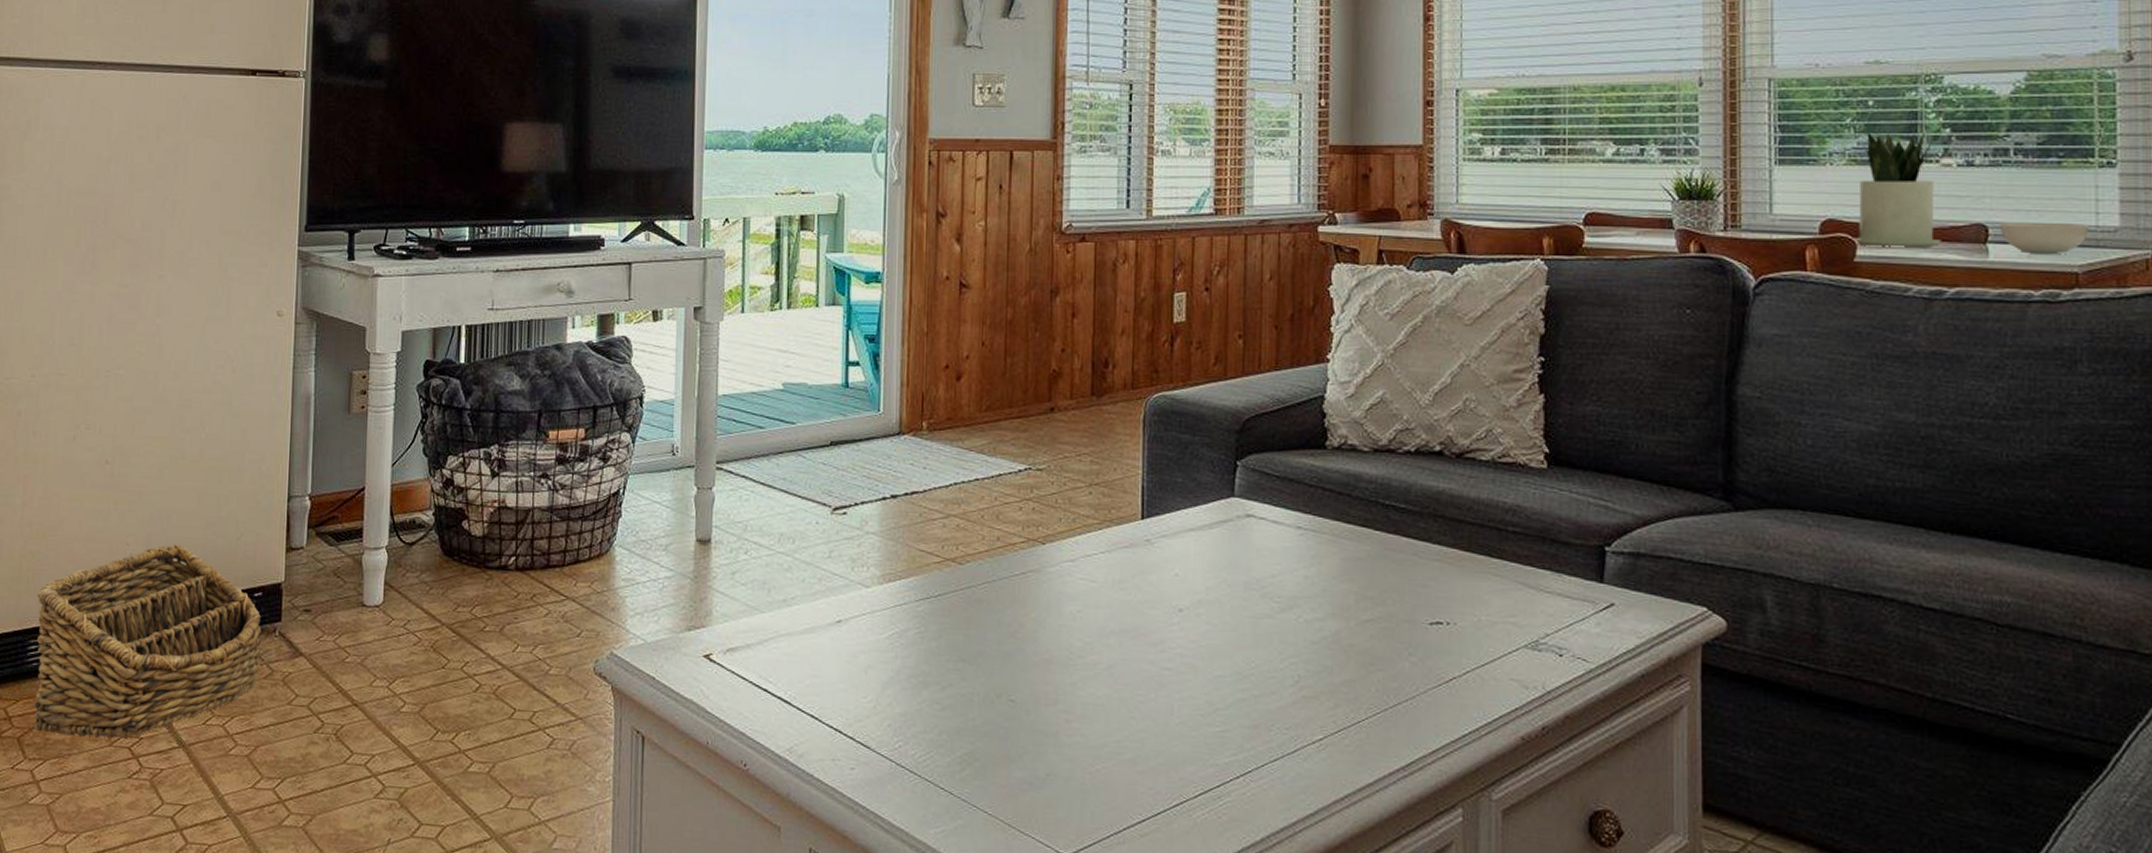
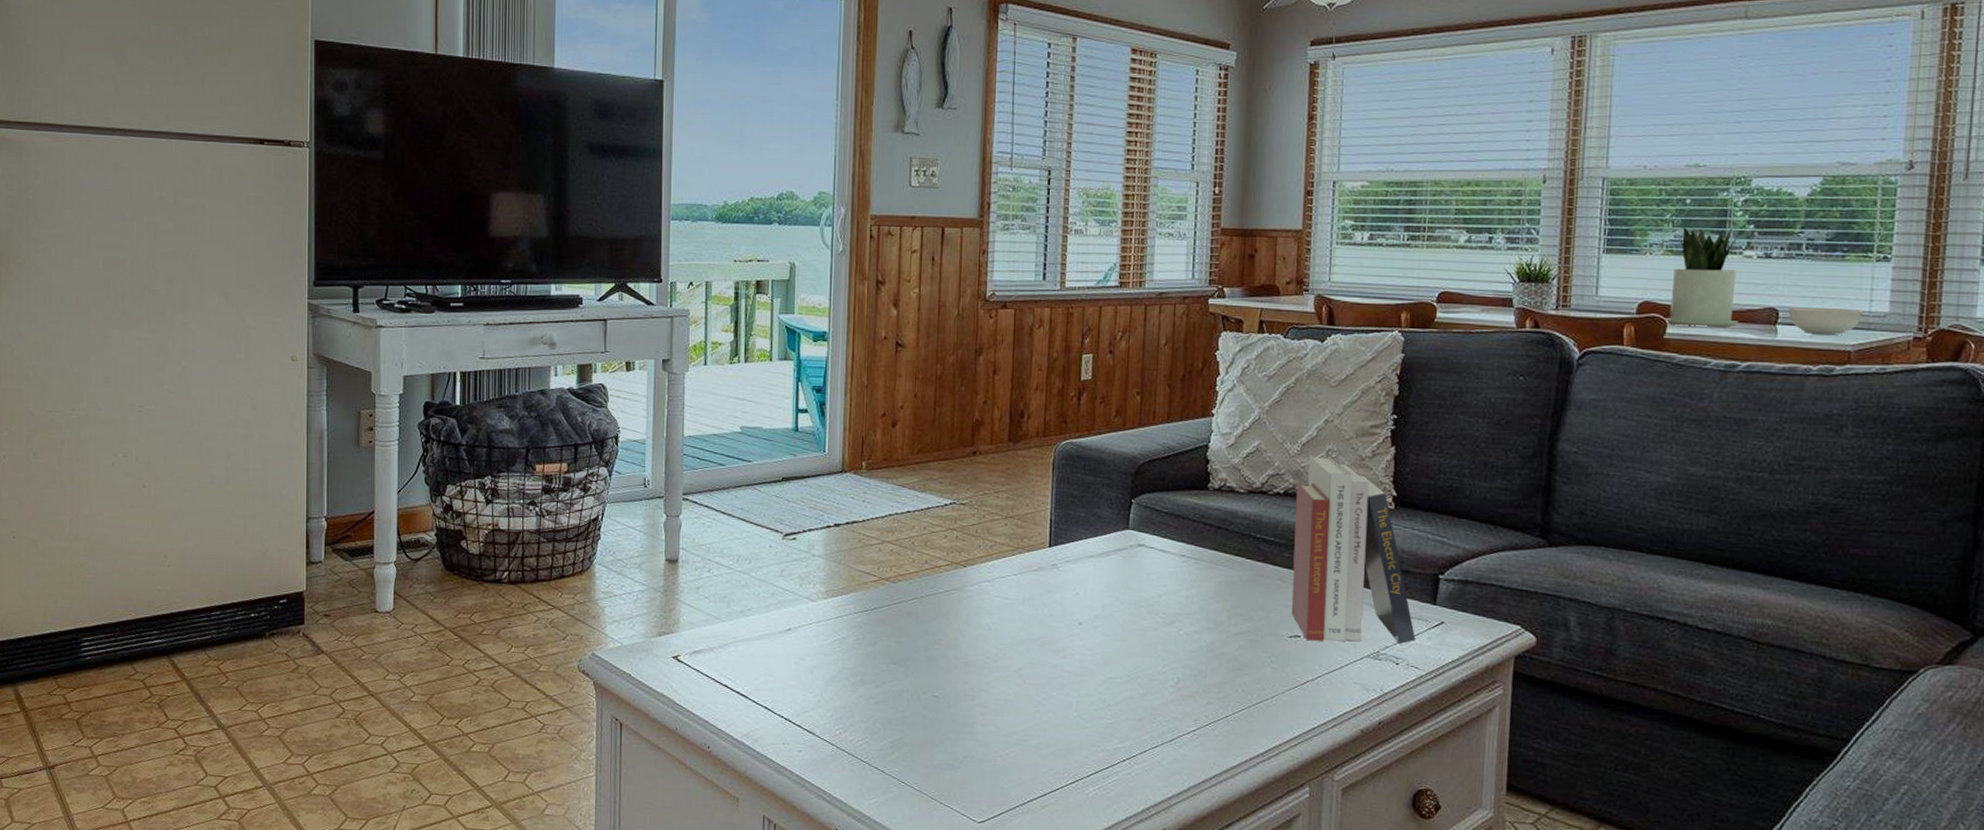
basket: present [33,544,262,739] -> none [87,557,288,721]
books: none [1429,406,1582,631] -> present [1291,455,1416,644]

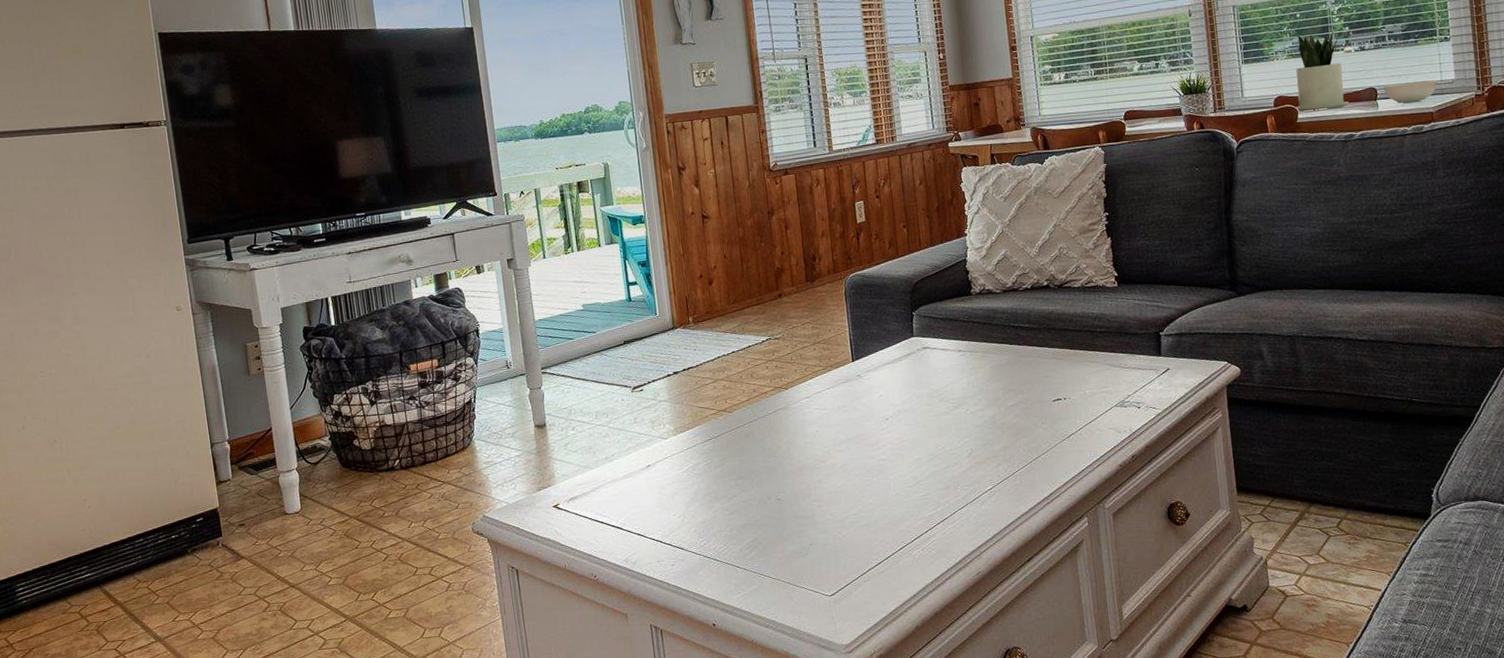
books: present [1291,455,1416,644] -> none [1039,253,1151,402]

